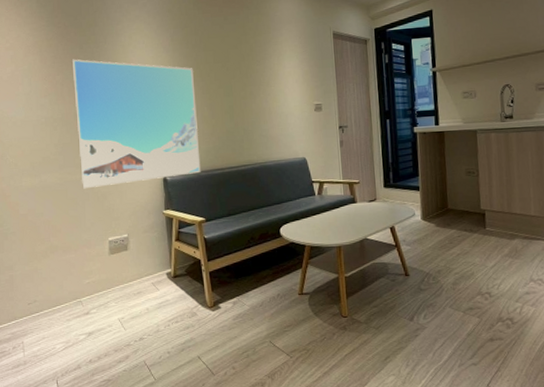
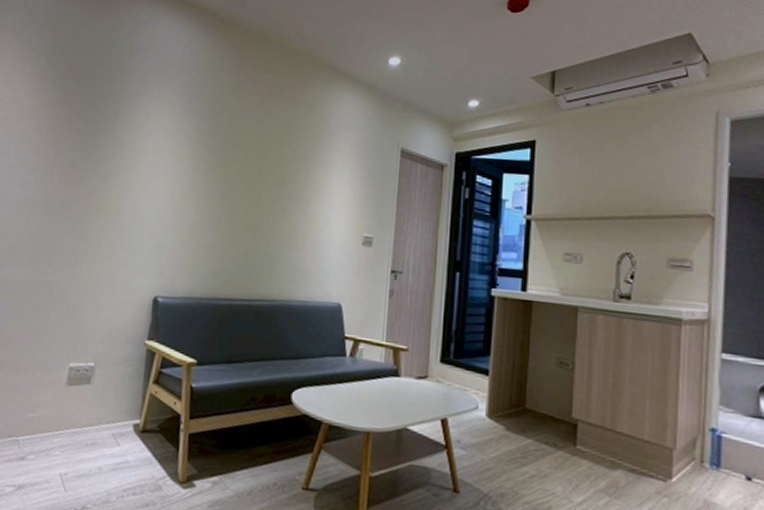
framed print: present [71,59,201,189] -> none [51,132,217,300]

